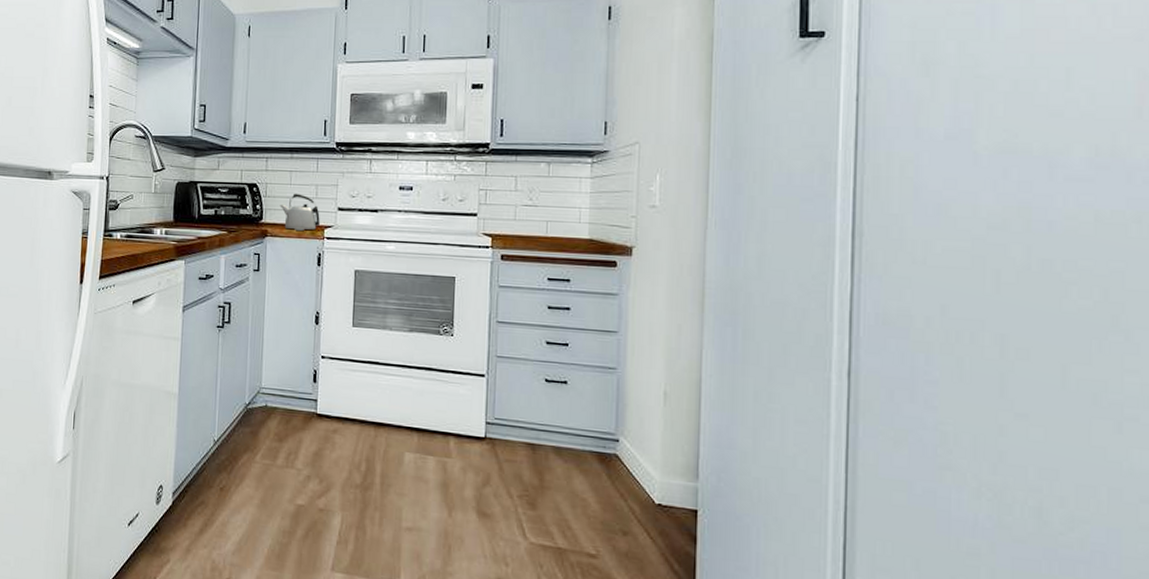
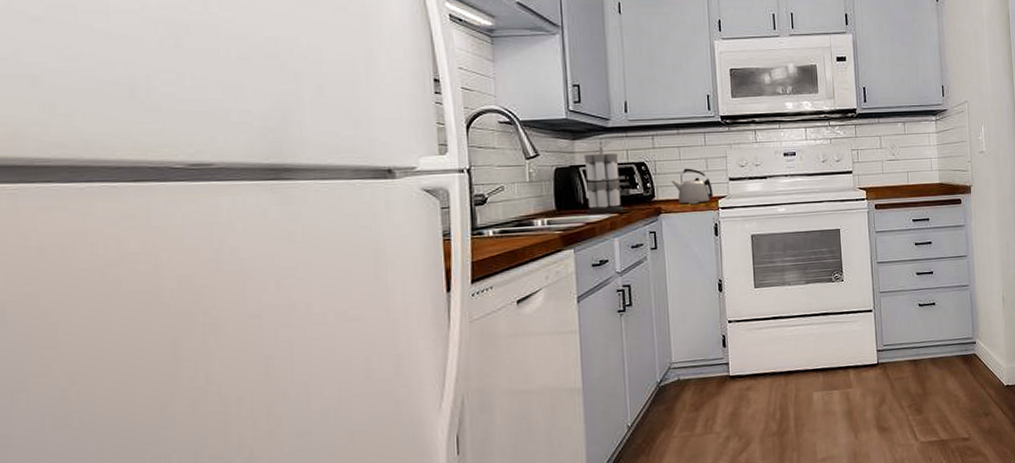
spice rack: none [199,164,233,230] -> present [583,145,624,214]

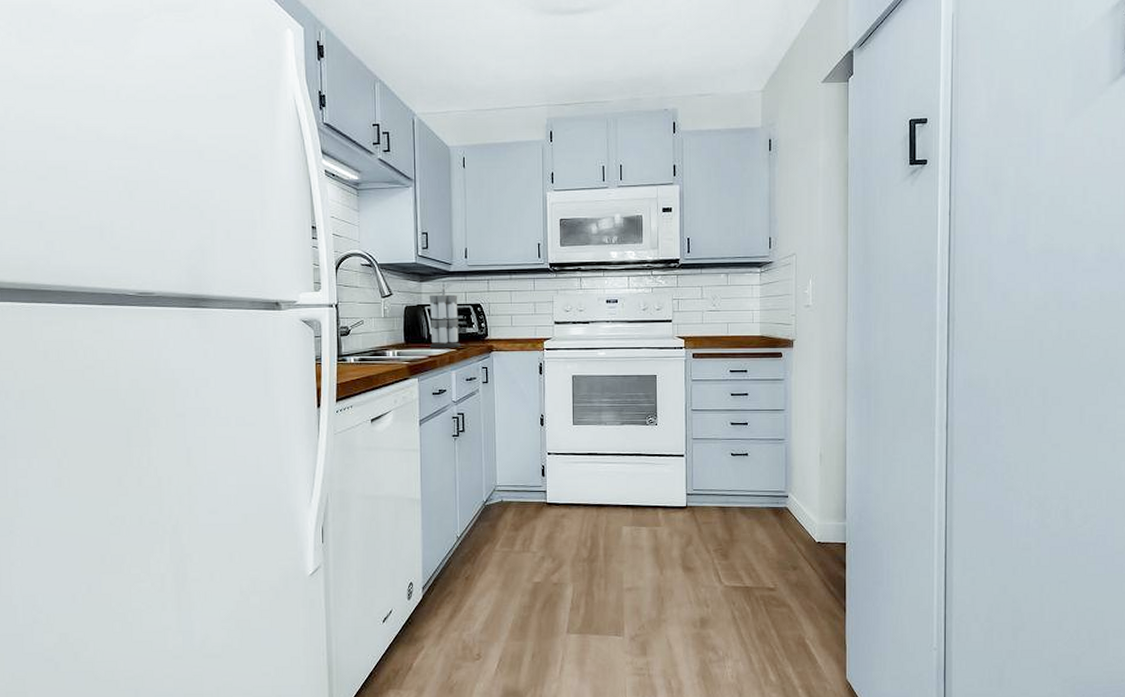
kettle: present [671,168,714,205] -> none [502,311,540,344]

